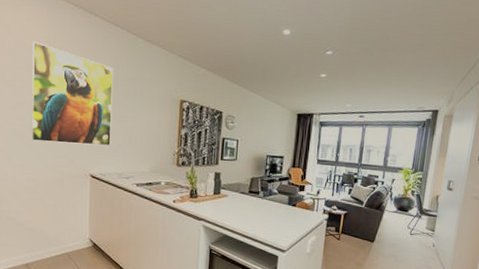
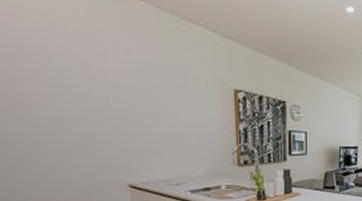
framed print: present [30,41,114,147] -> none [20,19,151,150]

